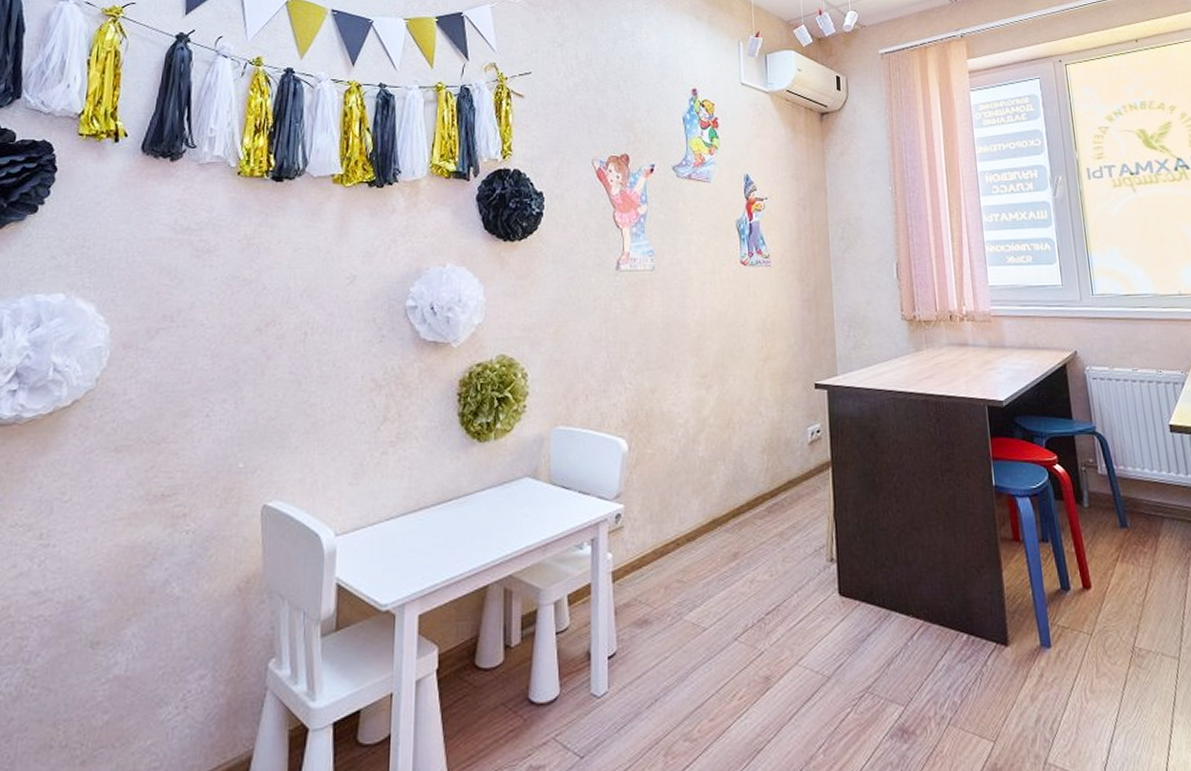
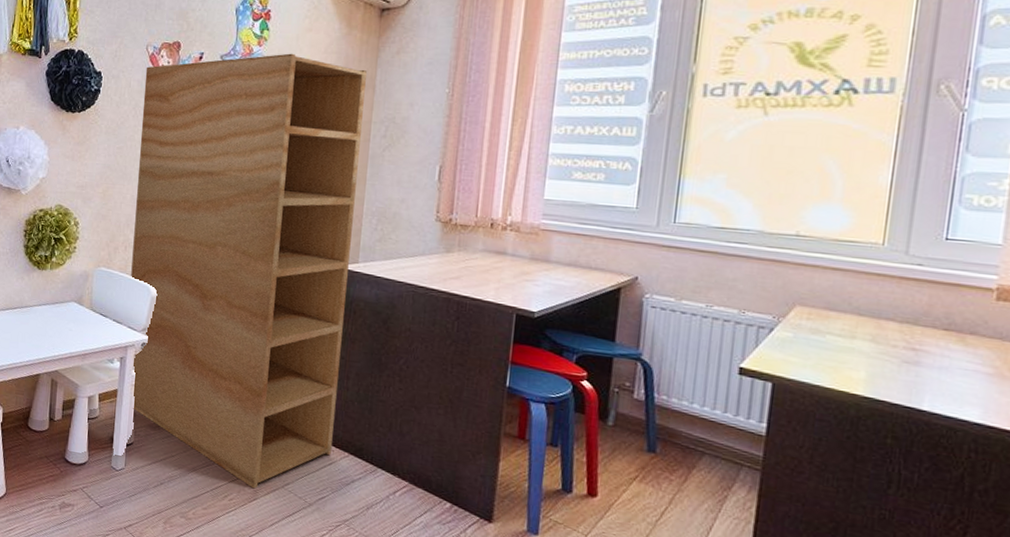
bookshelf: none [593,160,842,676] -> present [131,53,367,489]

